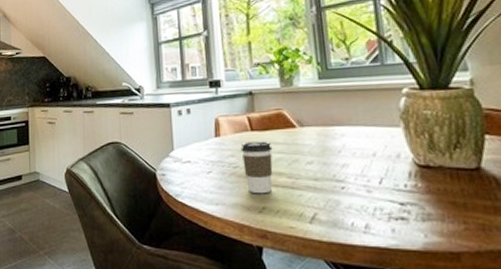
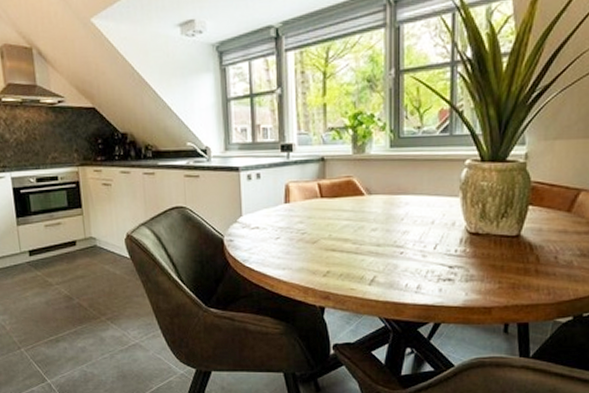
coffee cup: present [240,141,273,194] -> none [309,208,340,259]

